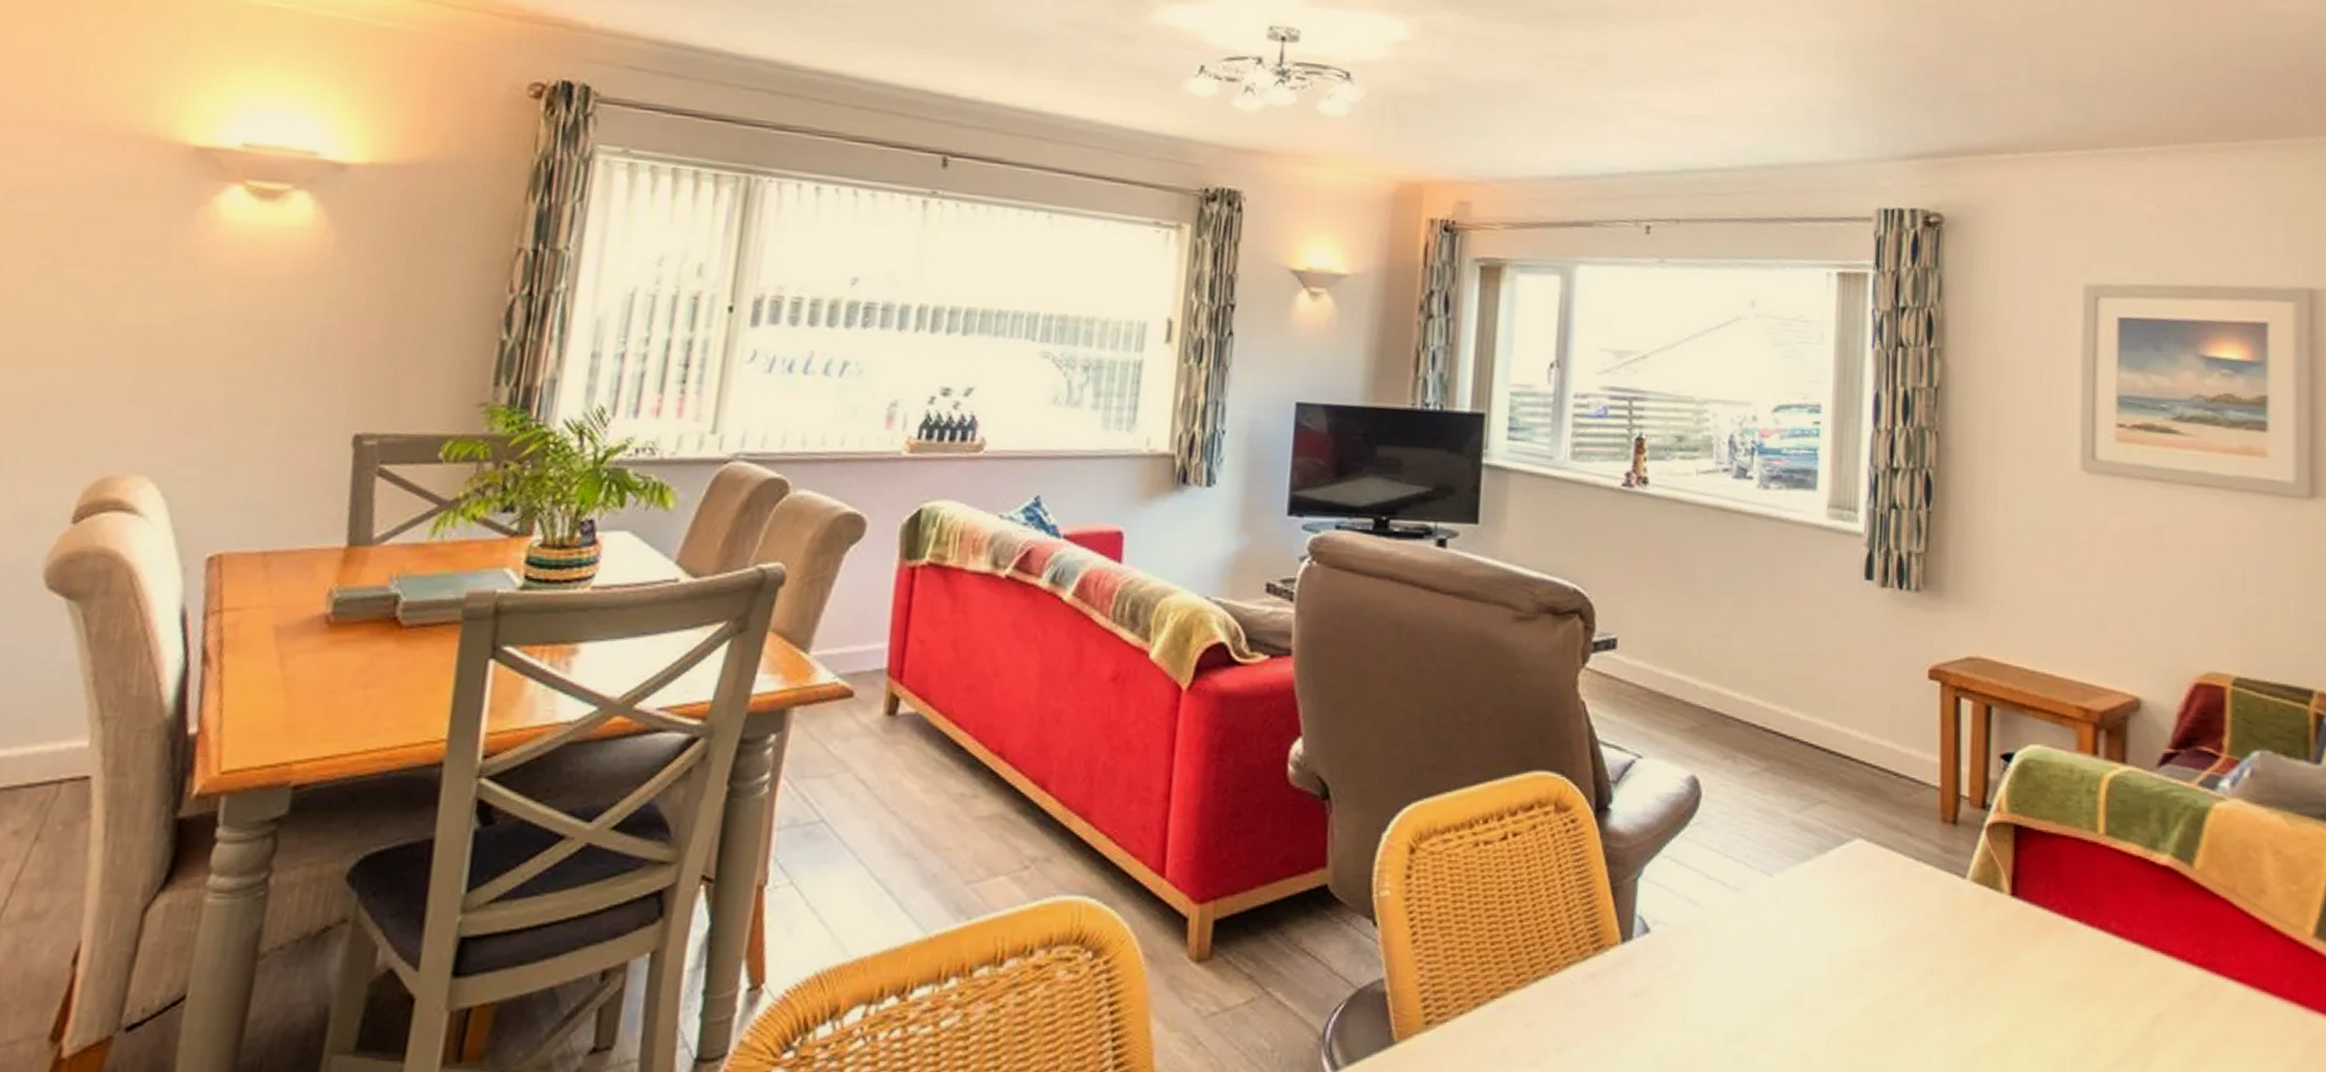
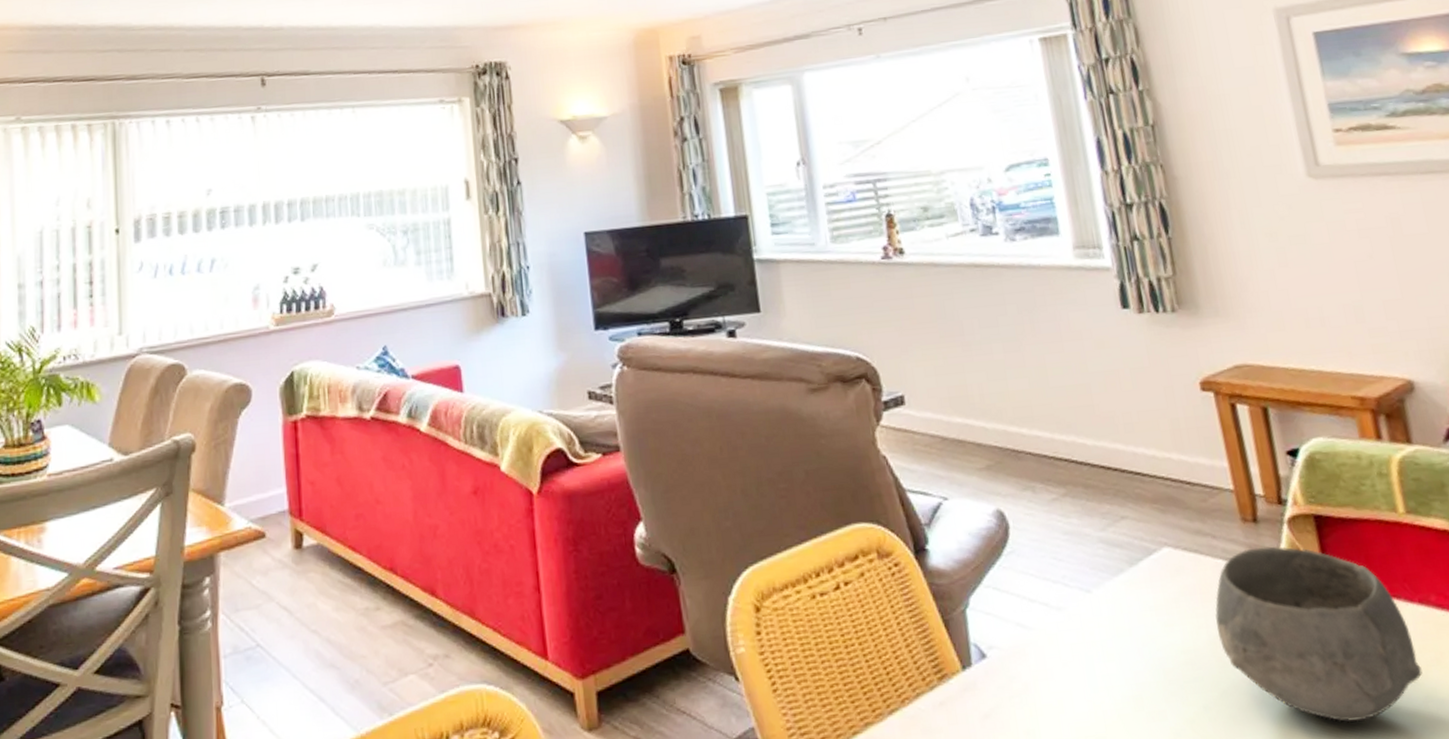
bowl: none [1893,851,2087,1043] -> present [1215,546,1423,722]

